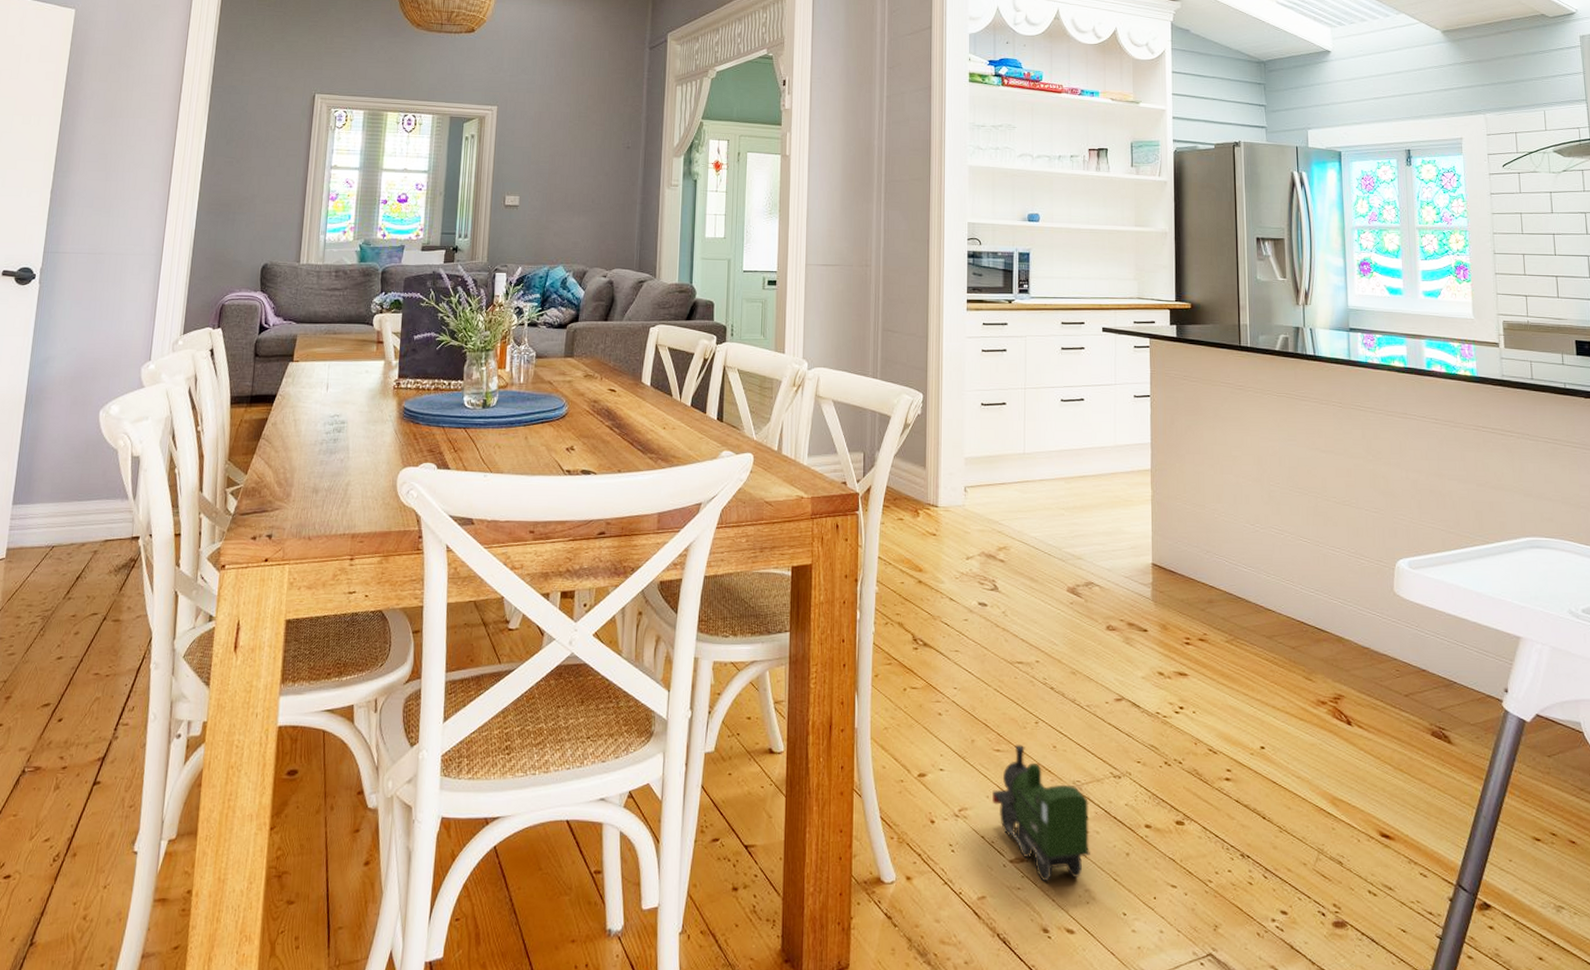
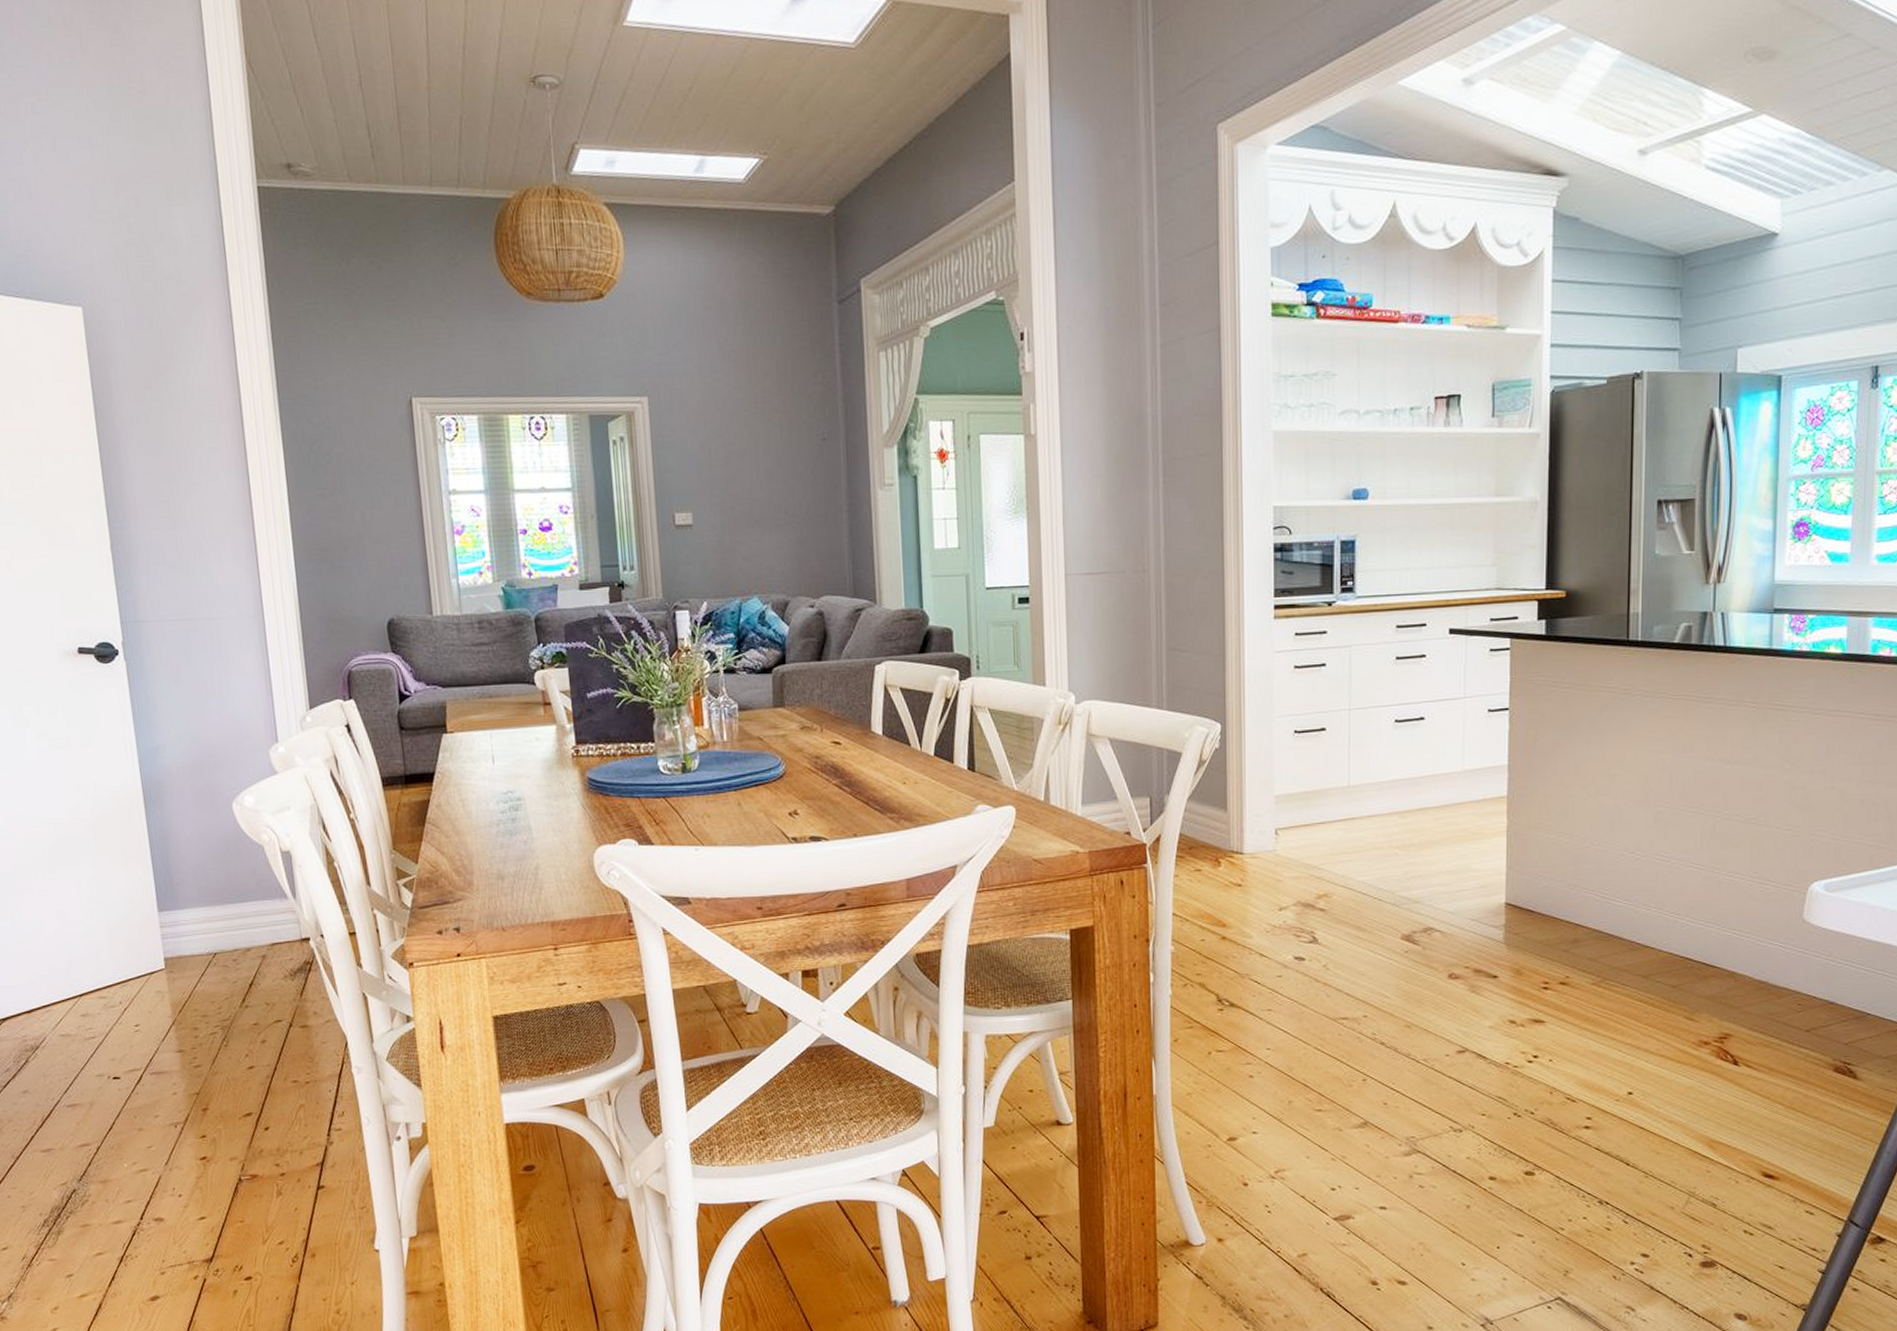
toy train: present [992,745,1090,881] -> none [1313,1104,1425,1236]

